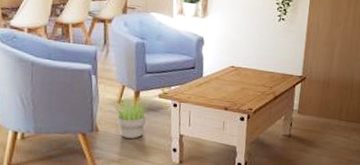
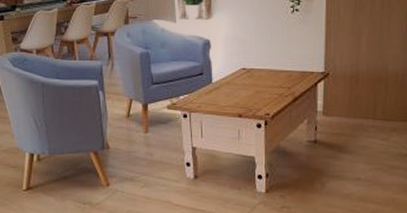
potted plant: present [109,94,153,139] -> none [118,107,162,154]

